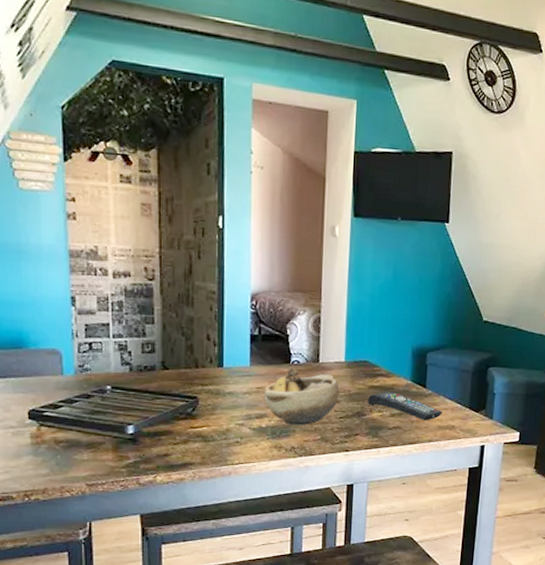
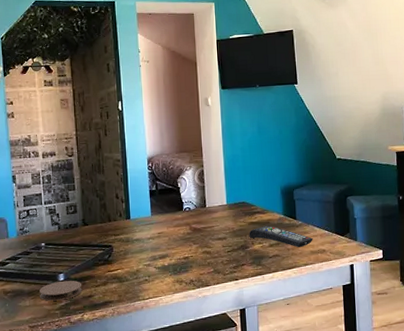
coaster: none [102,433,157,457] -> present [39,280,83,301]
bowl: present [263,368,340,426] -> none [164,214,225,262]

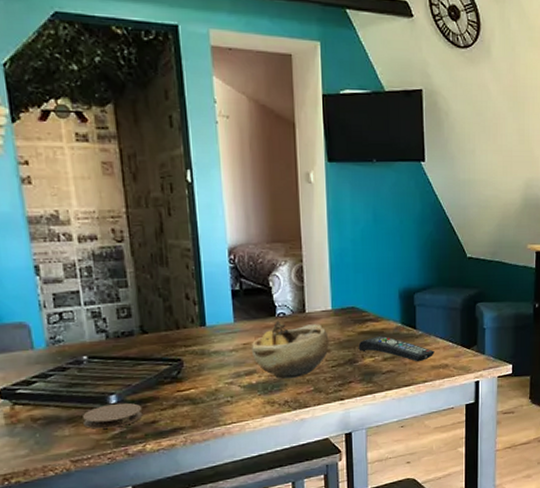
bowl: none [164,214,225,262] -> present [251,320,329,380]

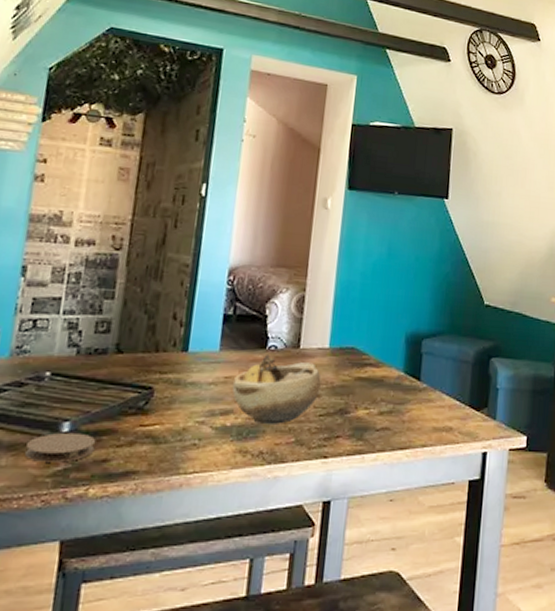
remote control: present [358,335,435,362] -> none [352,384,439,421]

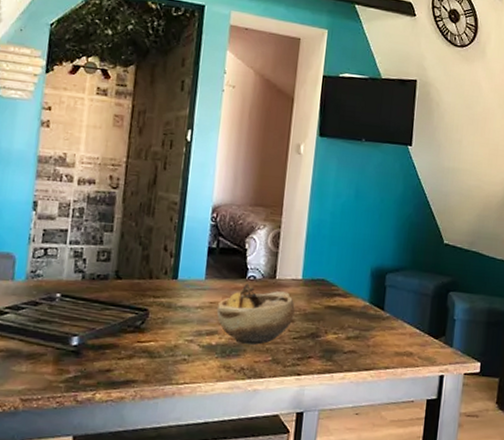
coaster: present [25,432,96,463] -> none [42,345,101,371]

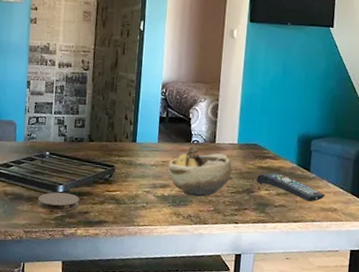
coaster: none [42,345,101,371] -> present [38,192,80,212]
remote control: none [323,312,400,346] -> present [256,172,325,202]

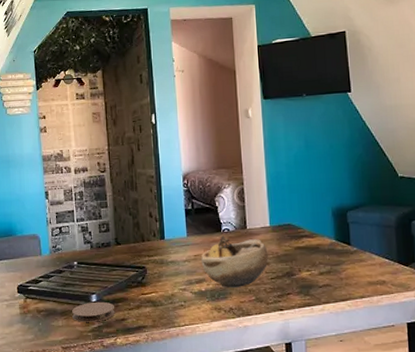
remote control: present [256,172,325,202] -> none [295,250,371,278]

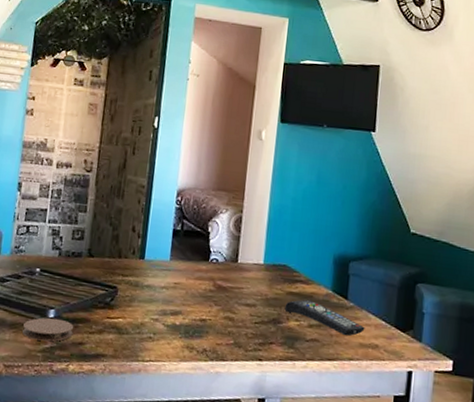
bowl: present [200,235,269,289] -> none [180,265,257,328]
remote control: none [295,250,371,278] -> present [284,299,365,337]

